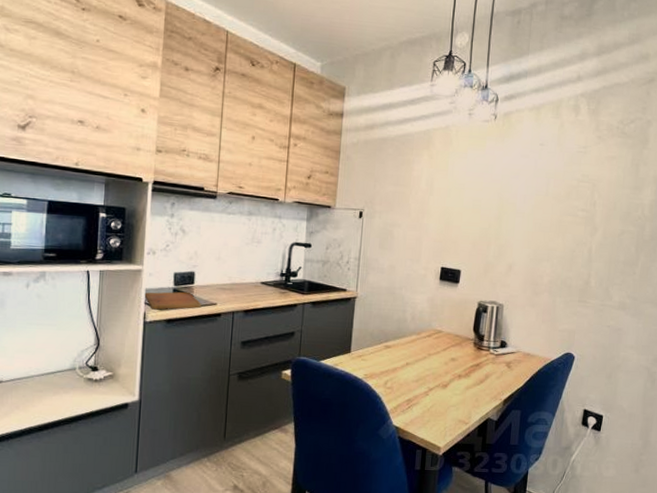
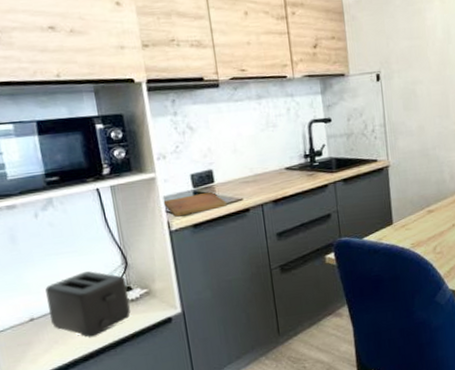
toaster: none [18,346,95,408] -> present [45,271,131,337]

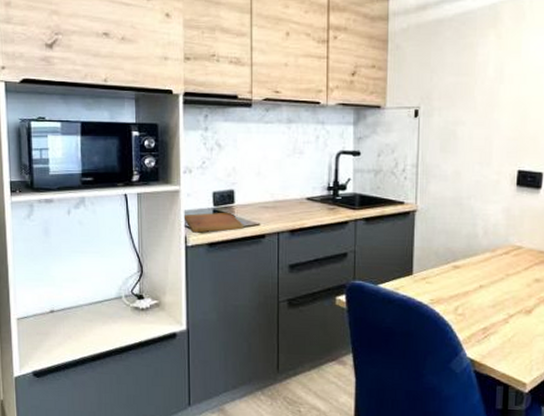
toaster: present [45,271,131,337] -> none [67,274,140,338]

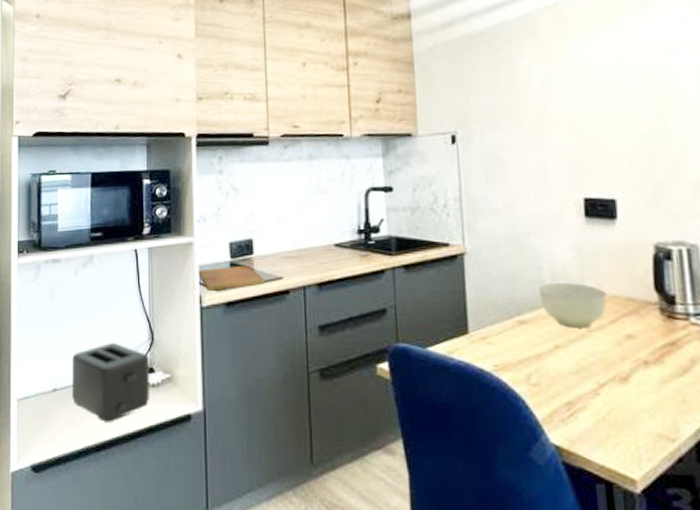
toaster: none [67,274,140,338] -> present [72,343,150,422]
bowl: none [472,238,525,273] -> present [539,283,608,328]

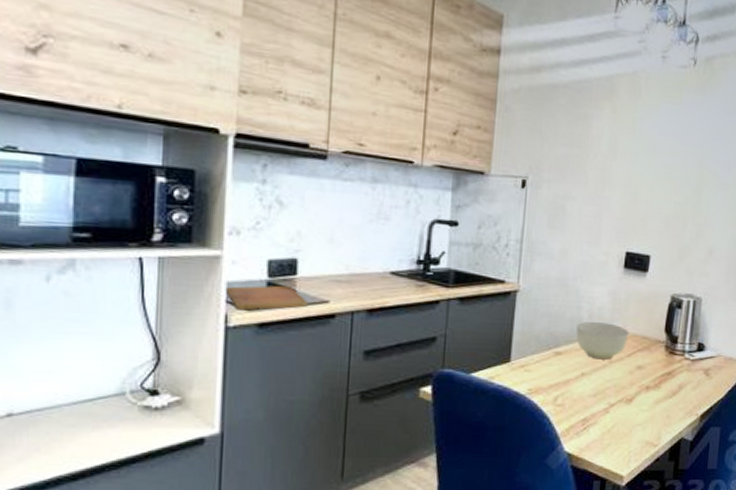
toaster: present [72,343,150,422] -> none [37,362,154,449]

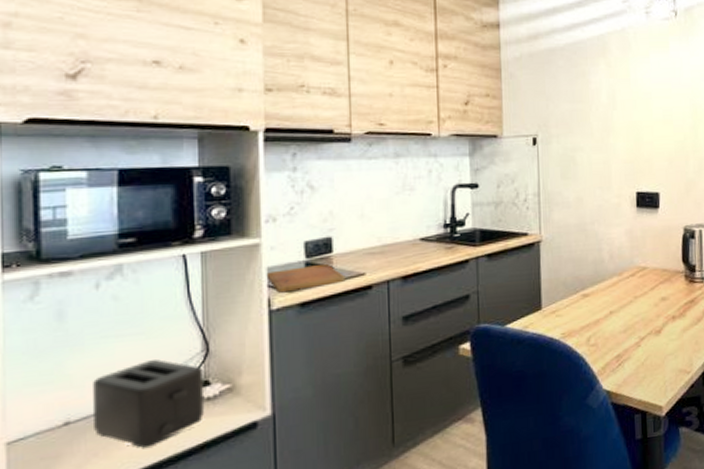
toaster: none [37,362,154,449] -> present [93,359,205,448]
bowl: present [576,322,629,360] -> none [600,260,650,297]

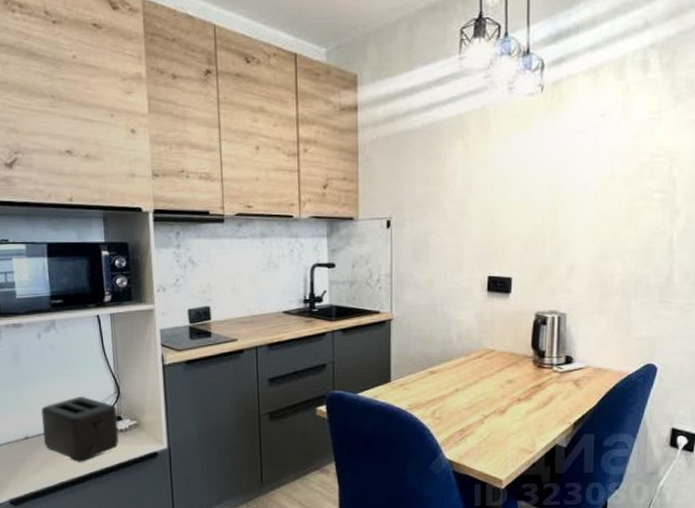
cutting board: present [266,263,346,293] -> none [159,329,222,351]

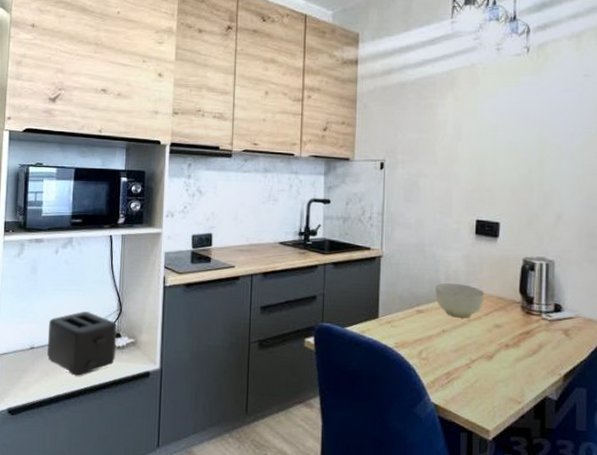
bowl: none [447,343,497,376] -> present [435,283,485,318]

